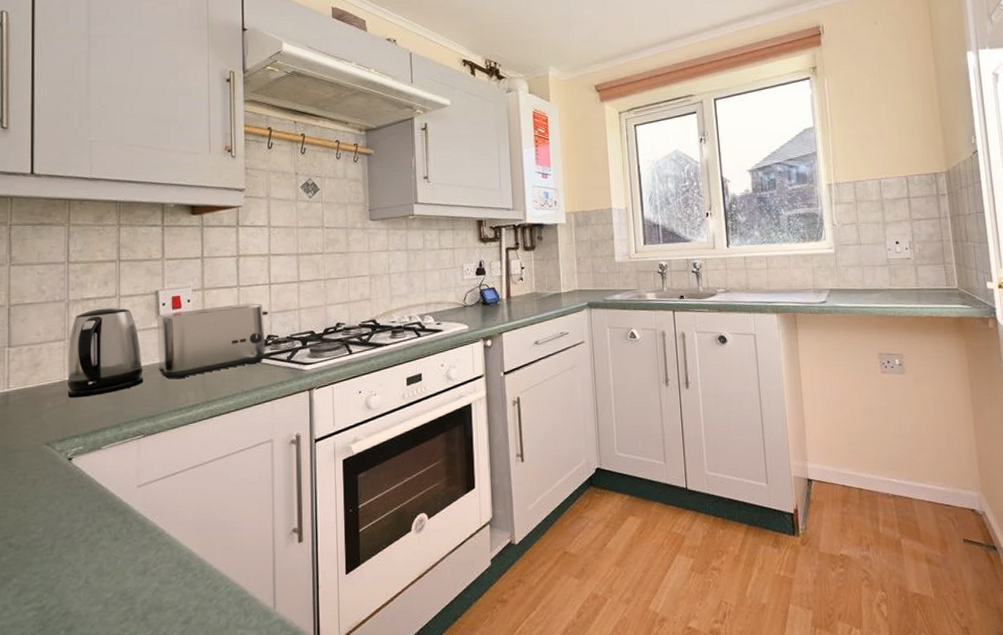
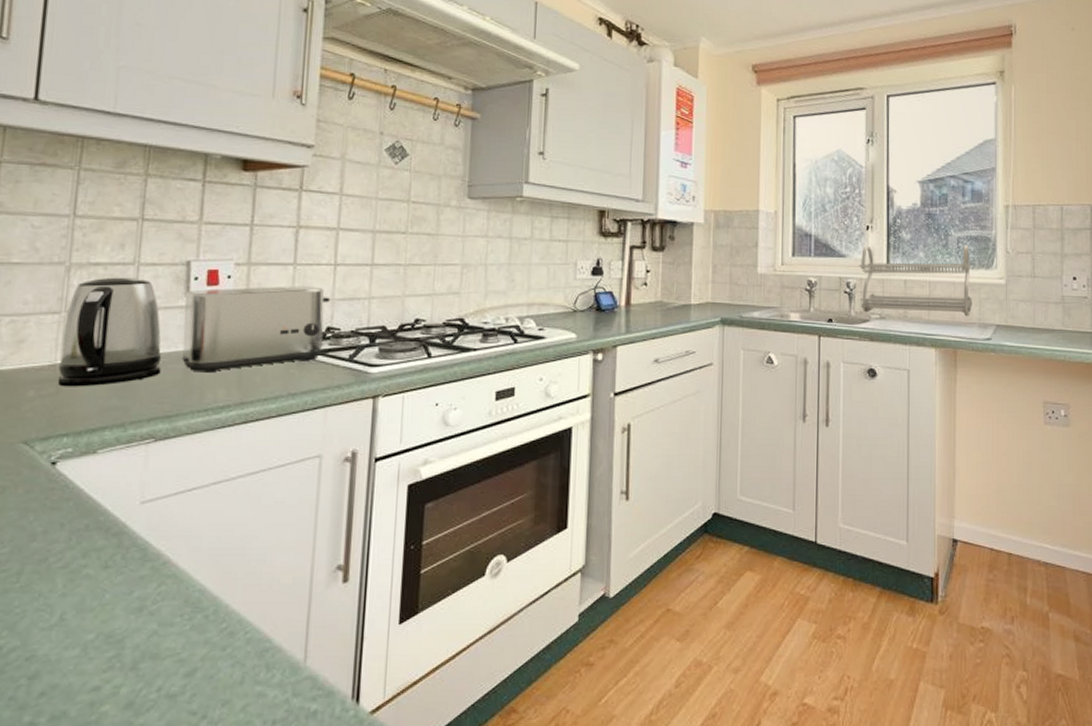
dish rack: none [702,221,807,288] -> present [858,245,973,317]

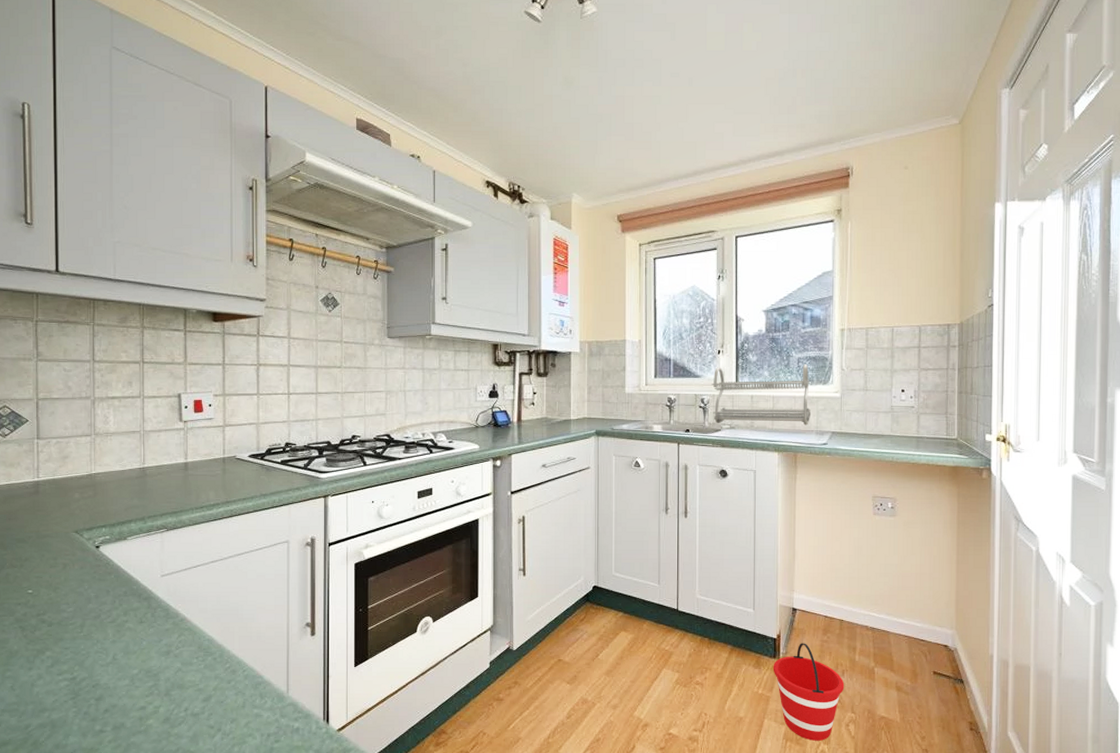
kettle: present [57,277,162,387] -> none [94,407,167,491]
toaster: present [182,285,331,373] -> none [179,410,287,479]
bucket: none [930,583,1014,708] -> present [773,643,845,741]

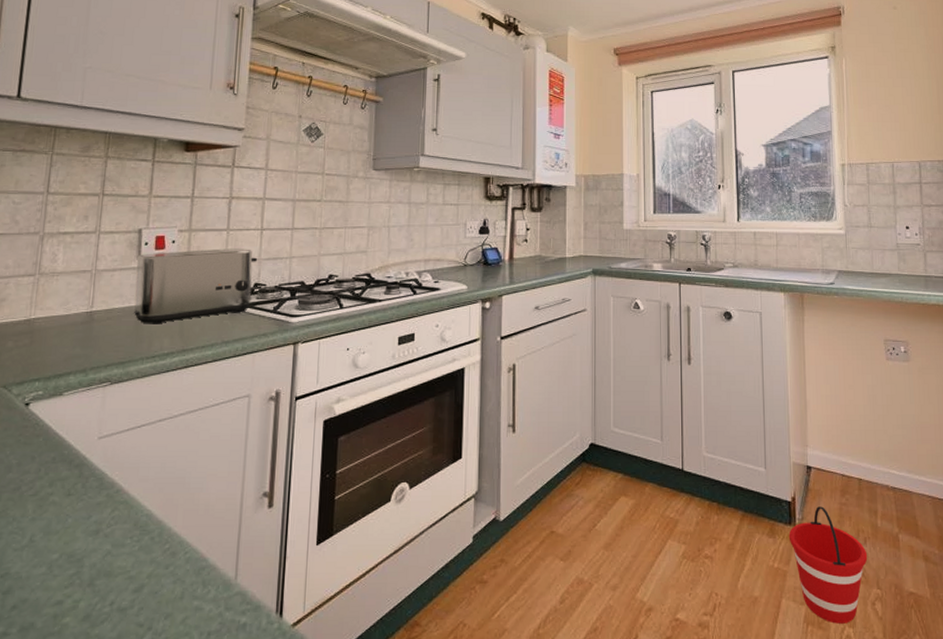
toaster: none [179,410,287,479] -> present [134,247,258,324]
dish rack: present [711,364,812,426] -> none [712,200,816,264]

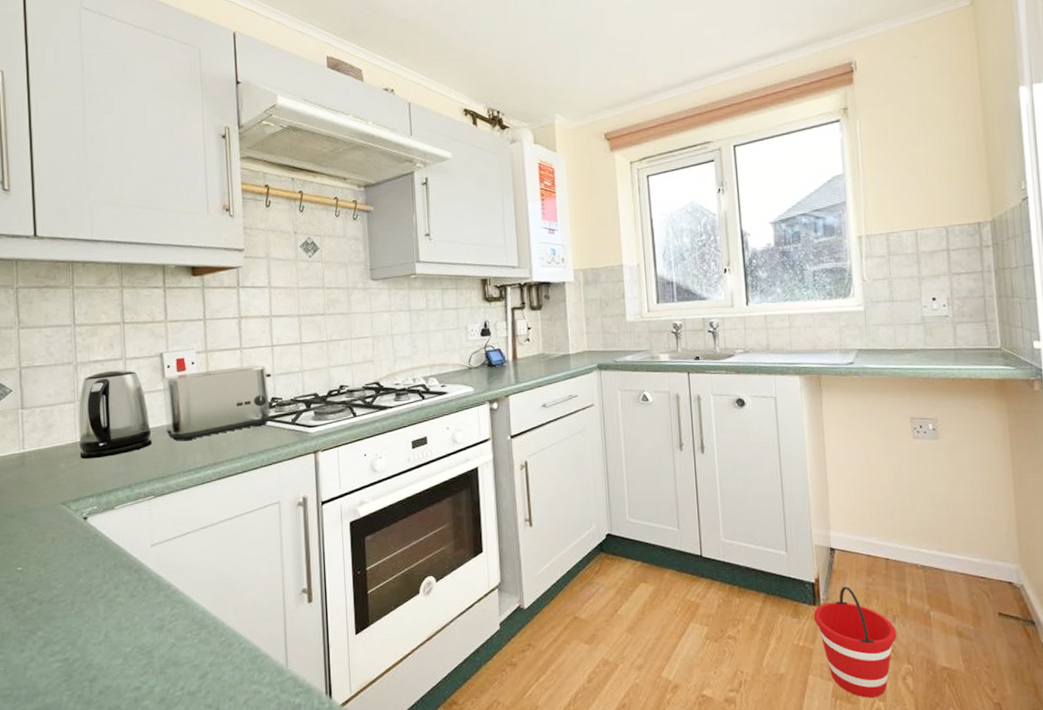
kettle: none [31,244,118,338] -> present [78,370,152,459]

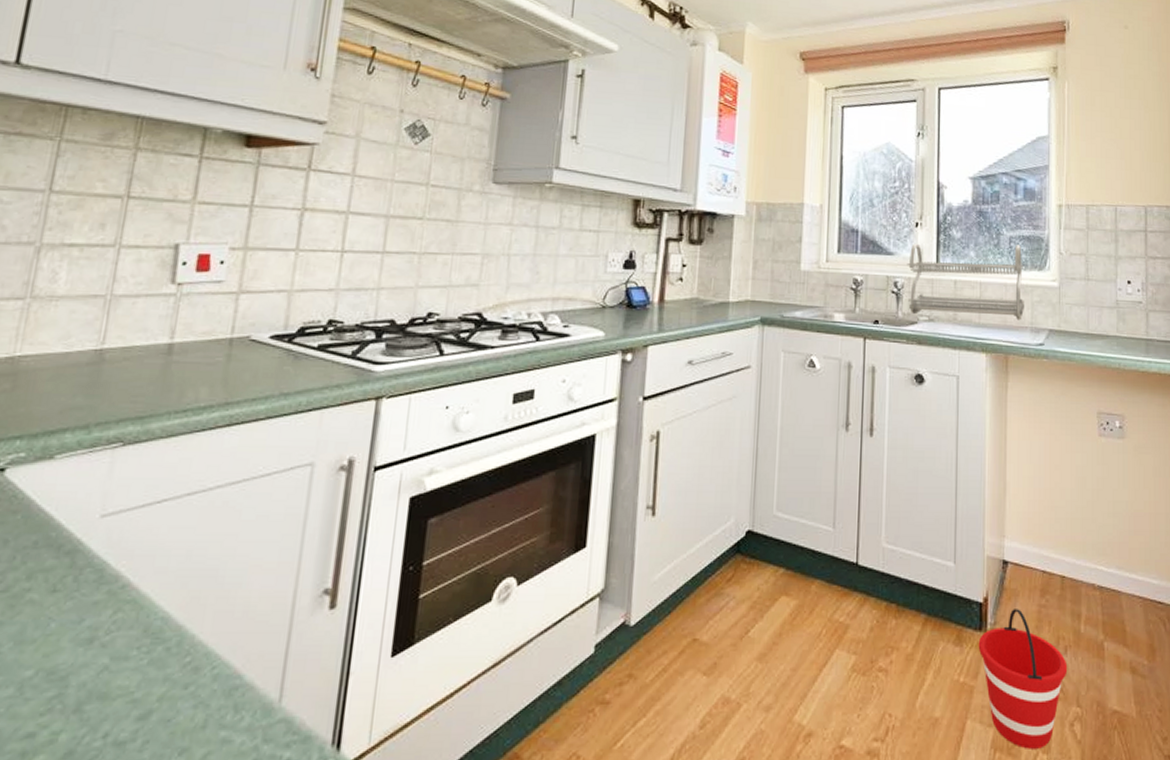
kettle: present [78,370,152,459] -> none [14,259,140,383]
toaster: present [162,364,272,441] -> none [161,273,335,369]
dish rack: none [719,277,833,349] -> present [907,243,1025,321]

